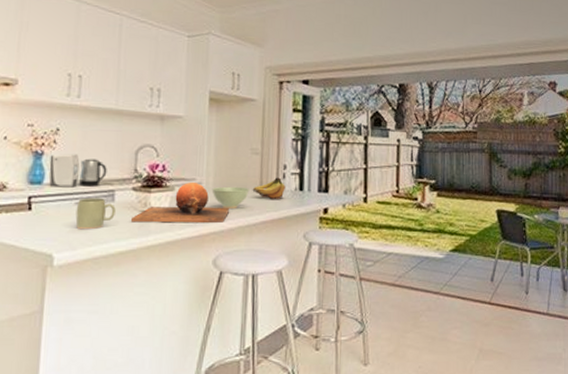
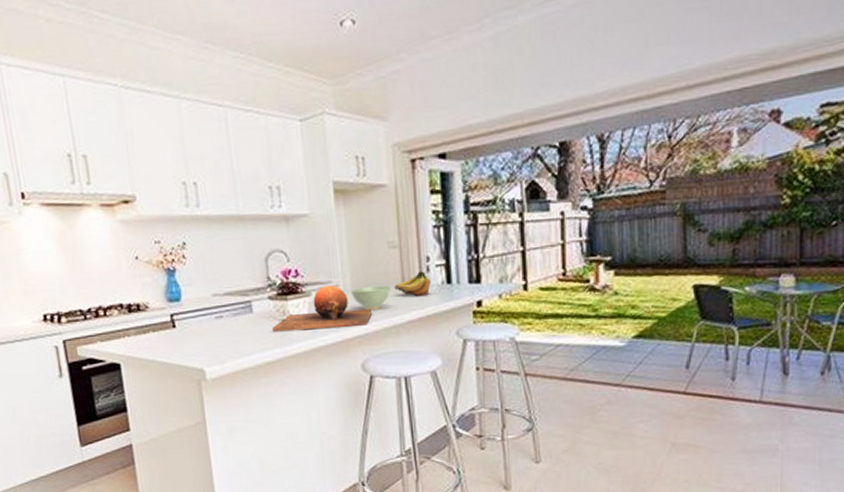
soap dispenser: present [49,154,80,188] -> none [182,267,215,303]
mug: present [75,197,116,230] -> none [217,310,256,343]
kettle: present [78,158,107,187] -> none [213,270,240,300]

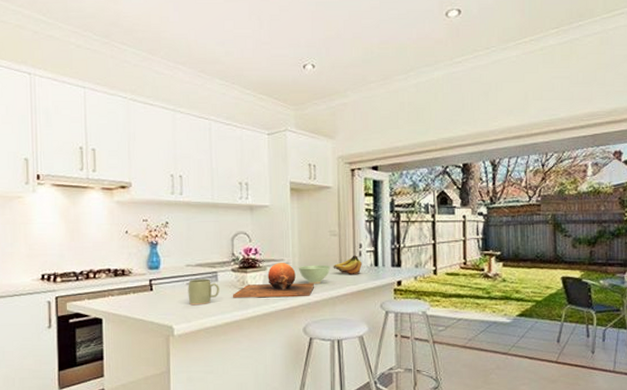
mug: none [217,310,256,343] -> present [188,278,219,306]

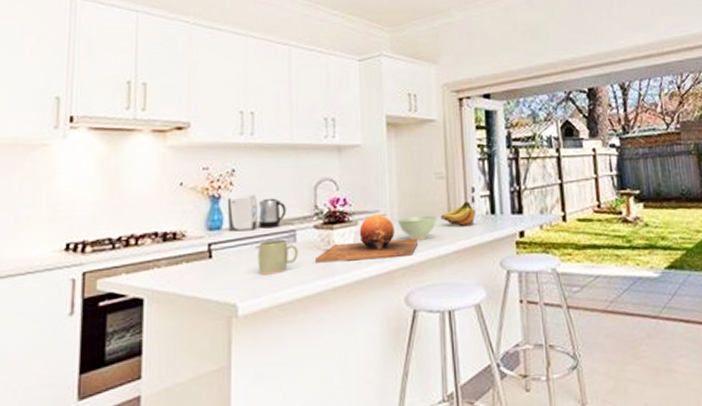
soap dispenser: none [163,243,188,271] -> present [227,195,259,232]
kettle: none [187,246,210,270] -> present [258,198,286,229]

